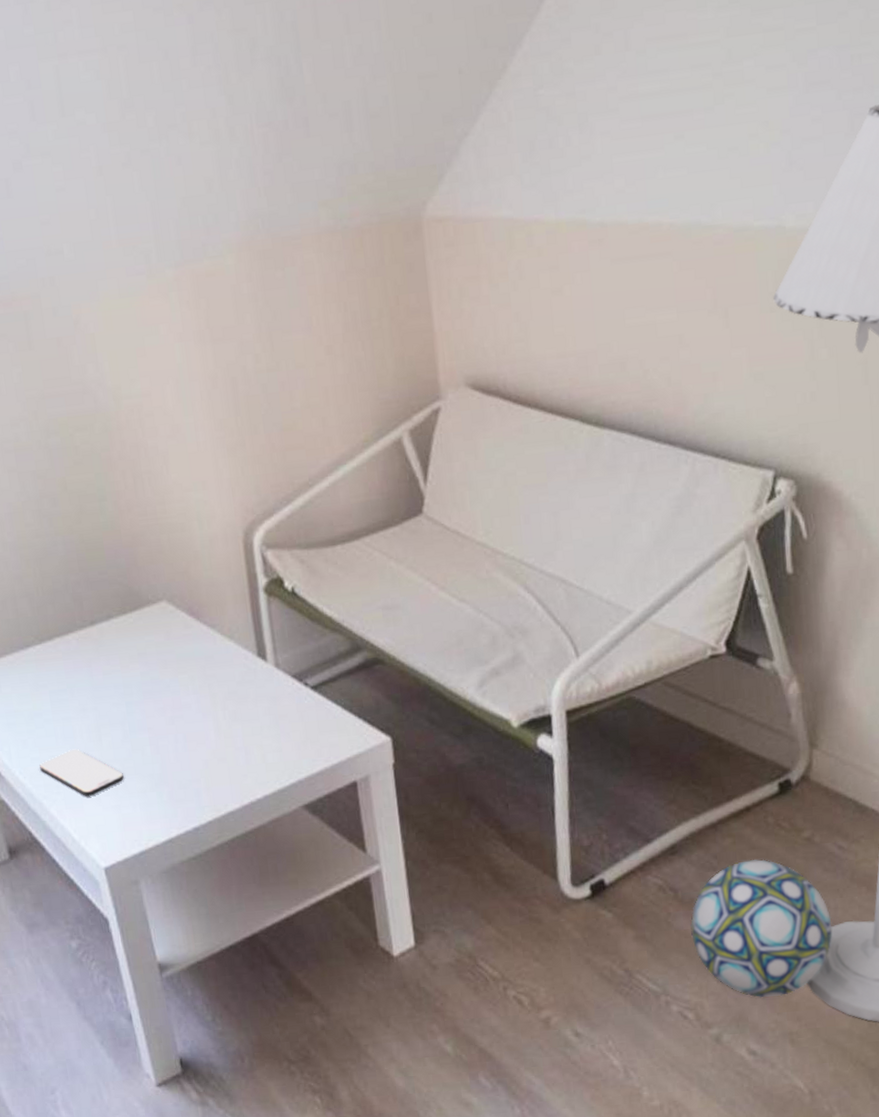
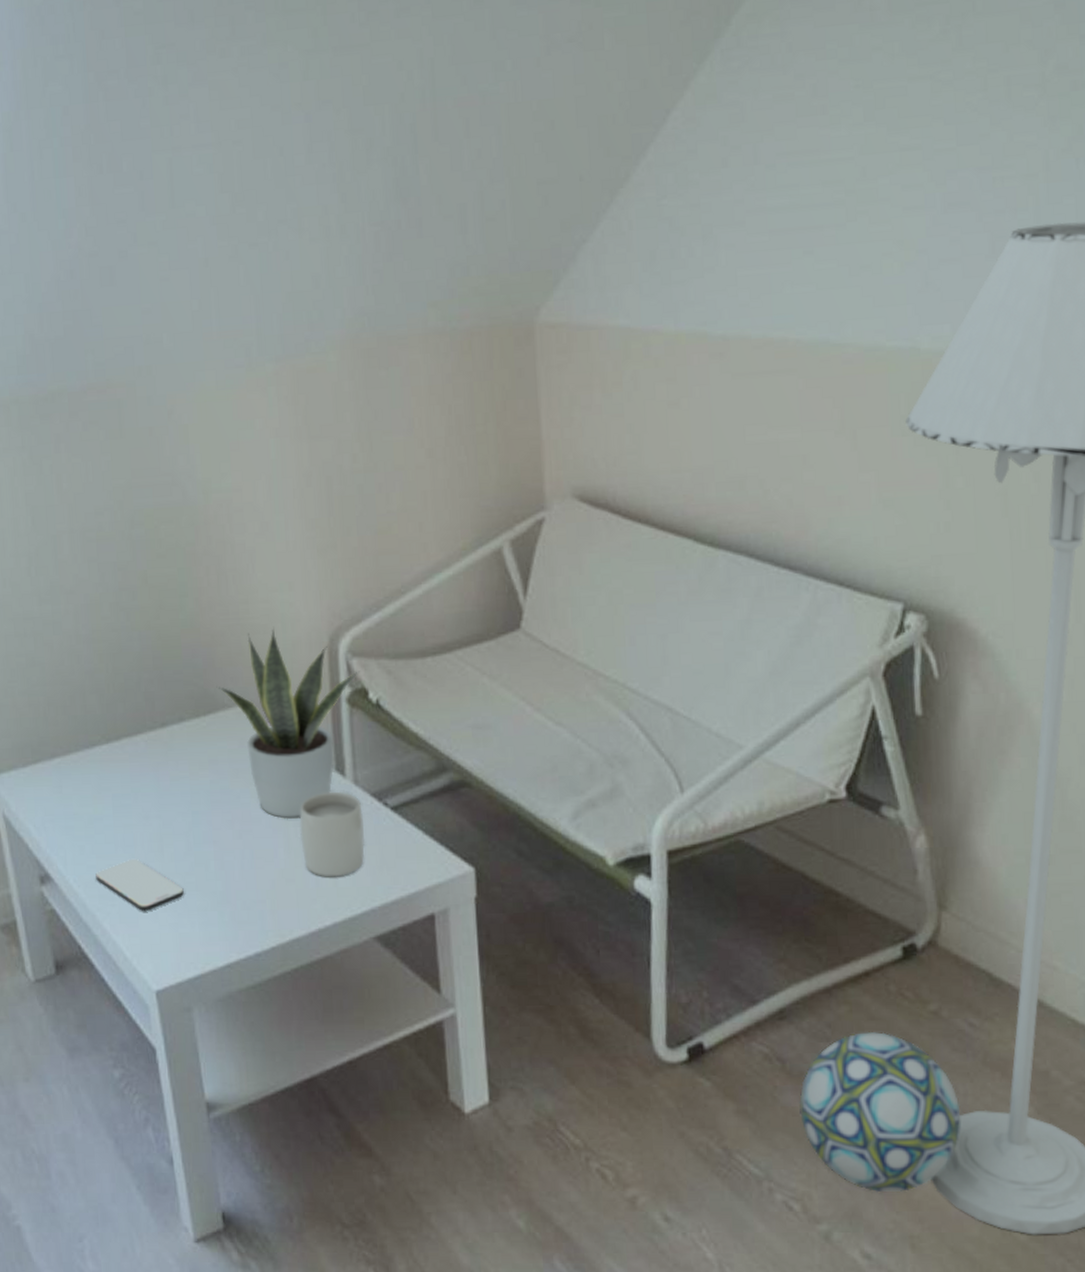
potted plant: none [140,524,274,705] -> present [216,626,360,820]
mug: none [226,675,289,755] -> present [299,791,365,877]

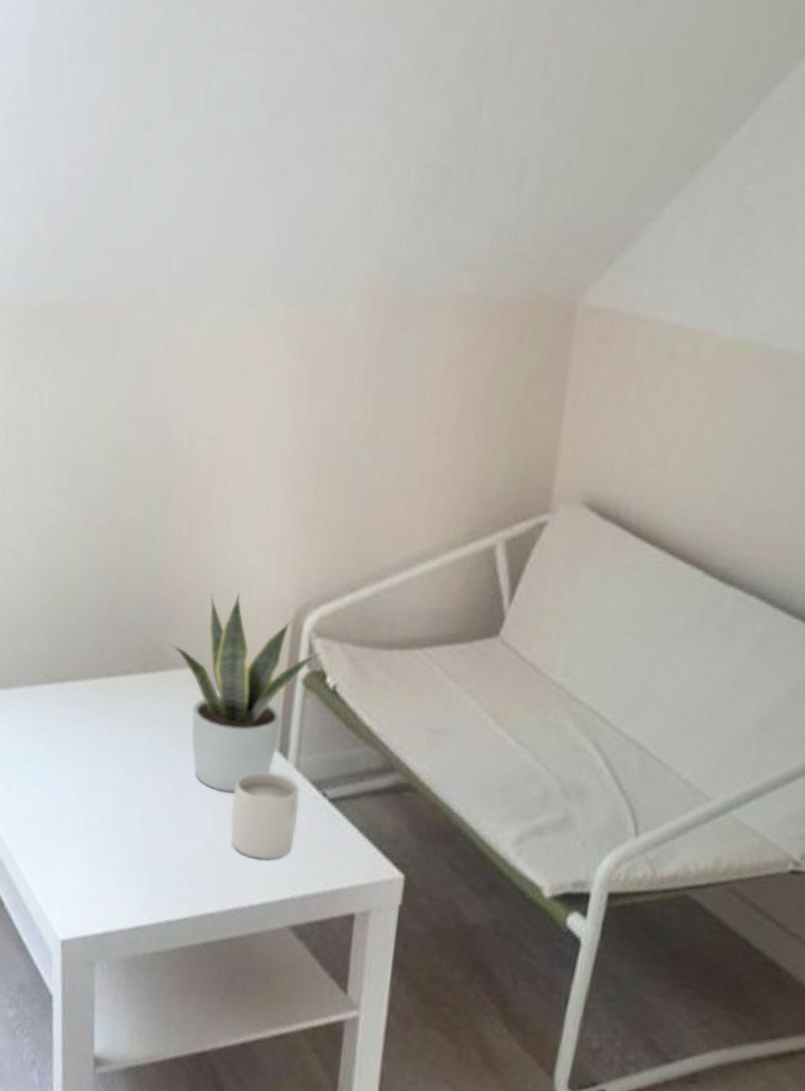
smartphone: present [96,858,184,912] -> none [18,804,105,860]

